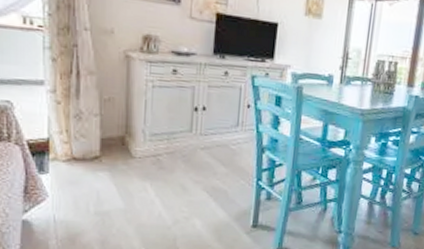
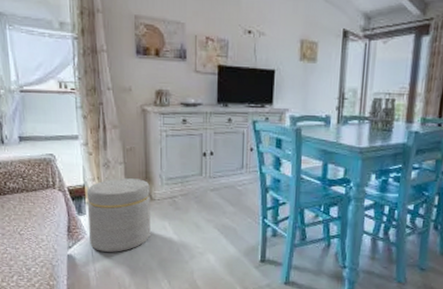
ottoman: none [51,132,130,217] -> present [86,178,151,252]

